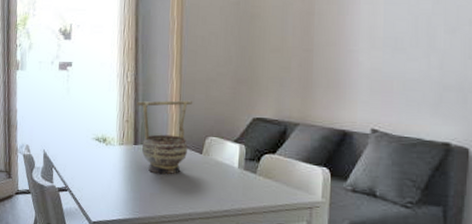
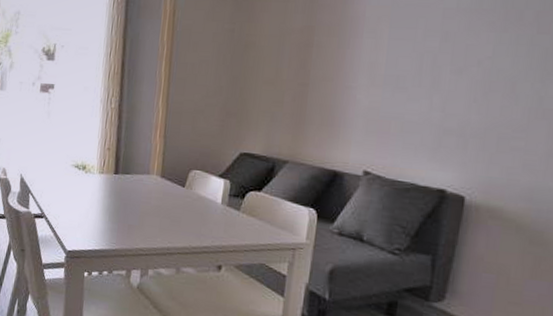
decorative bowl: present [137,100,193,175] -> none [119,129,179,207]

